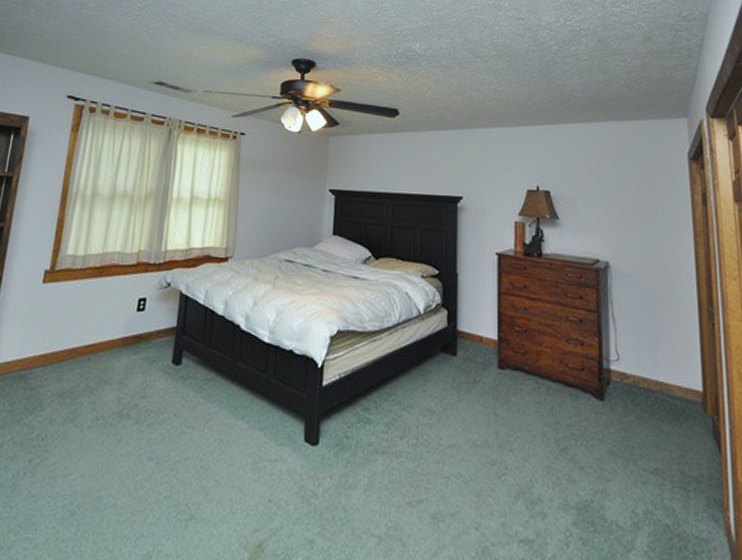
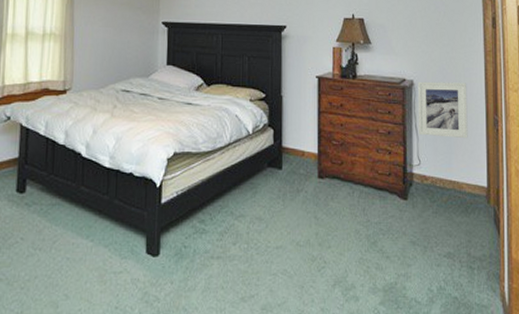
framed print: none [614,263,677,333] -> present [417,81,468,139]

